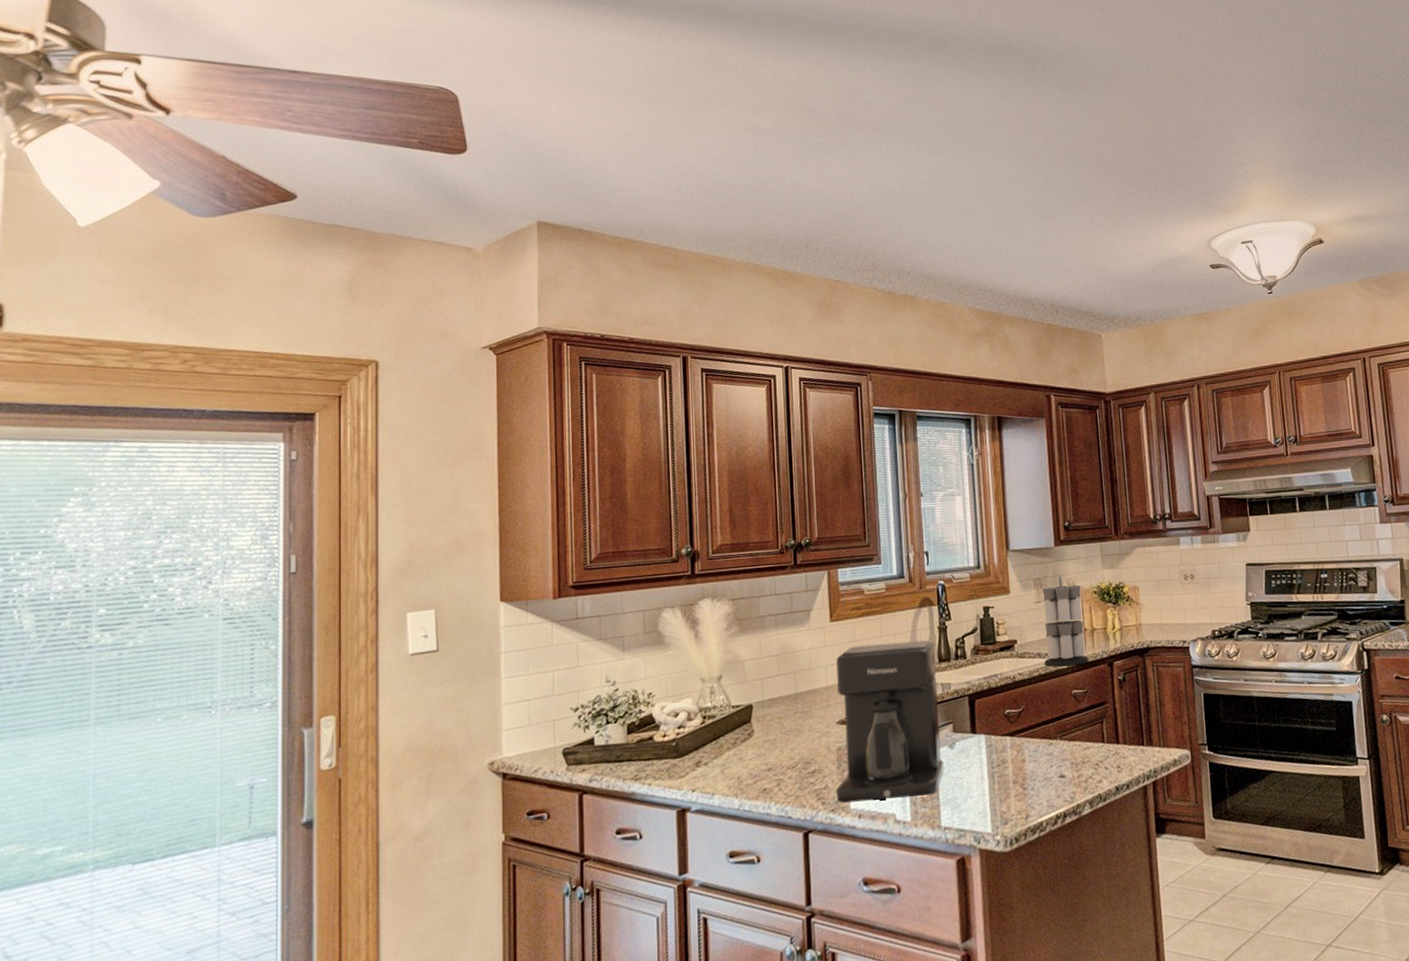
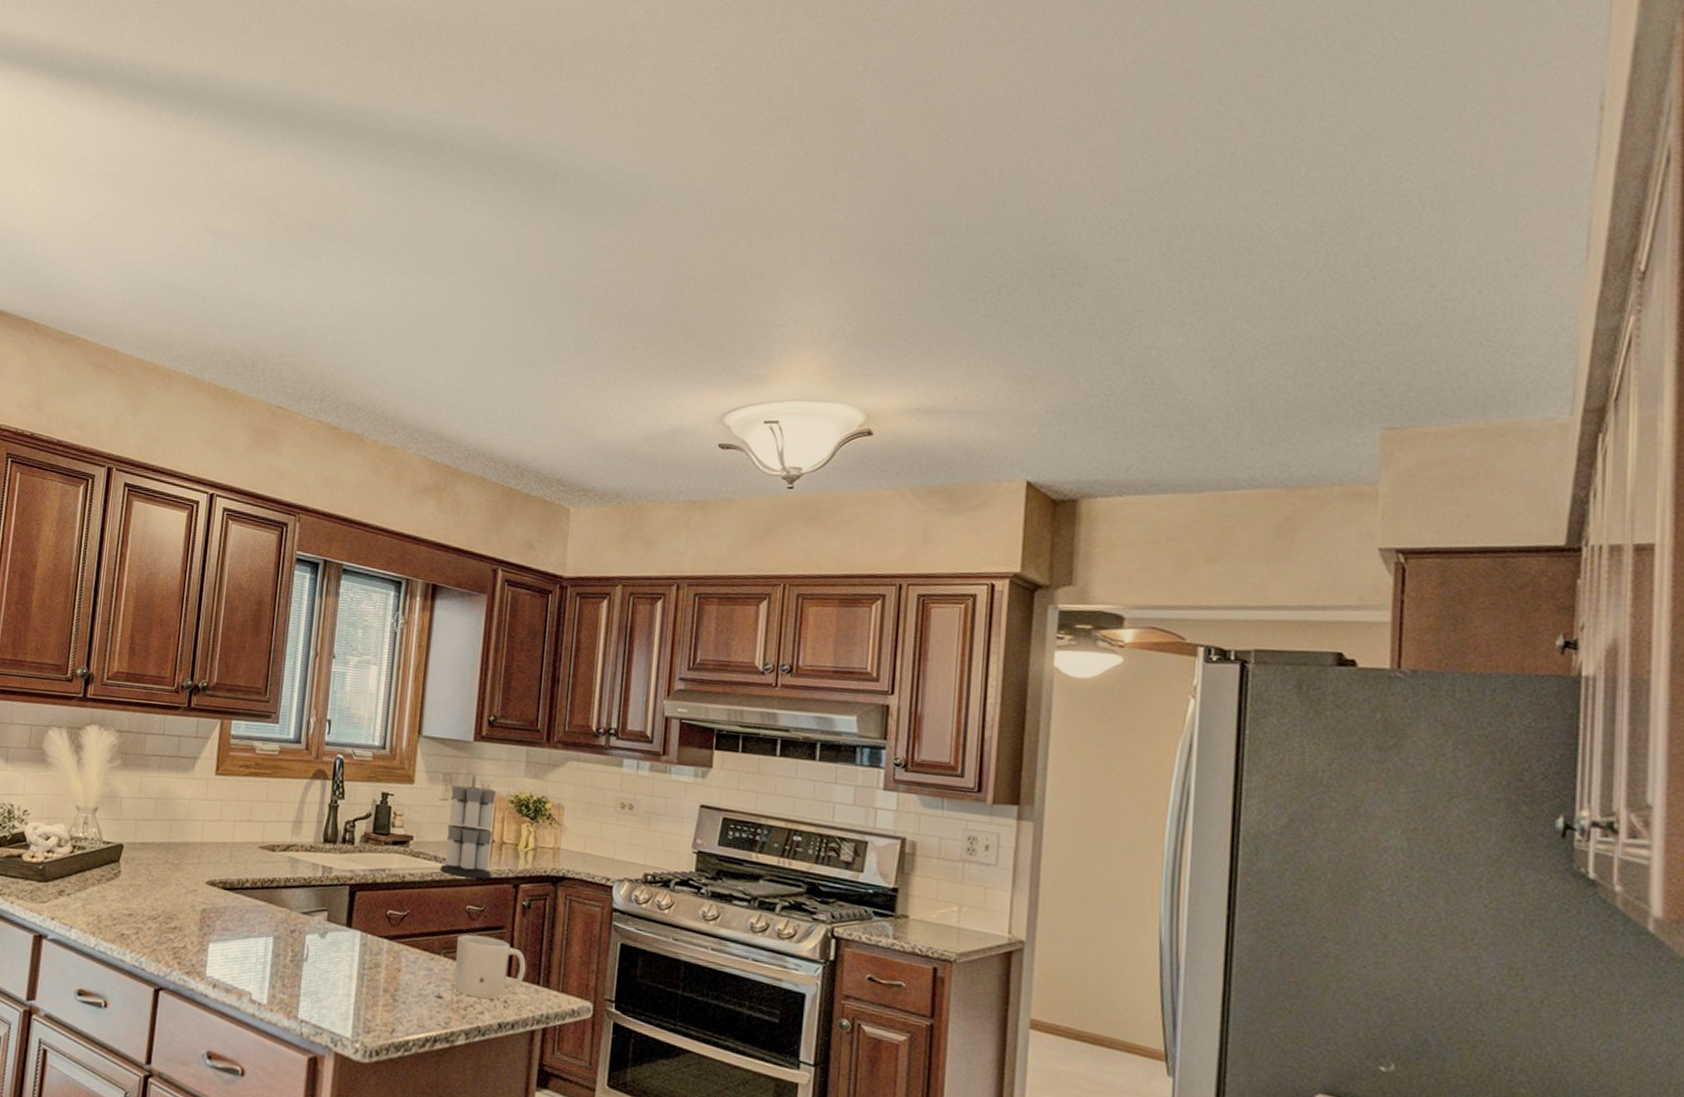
coffee maker: present [836,640,944,803] -> none [193,805,321,982]
mug: none [1068,713,1131,770] -> present [454,934,526,1000]

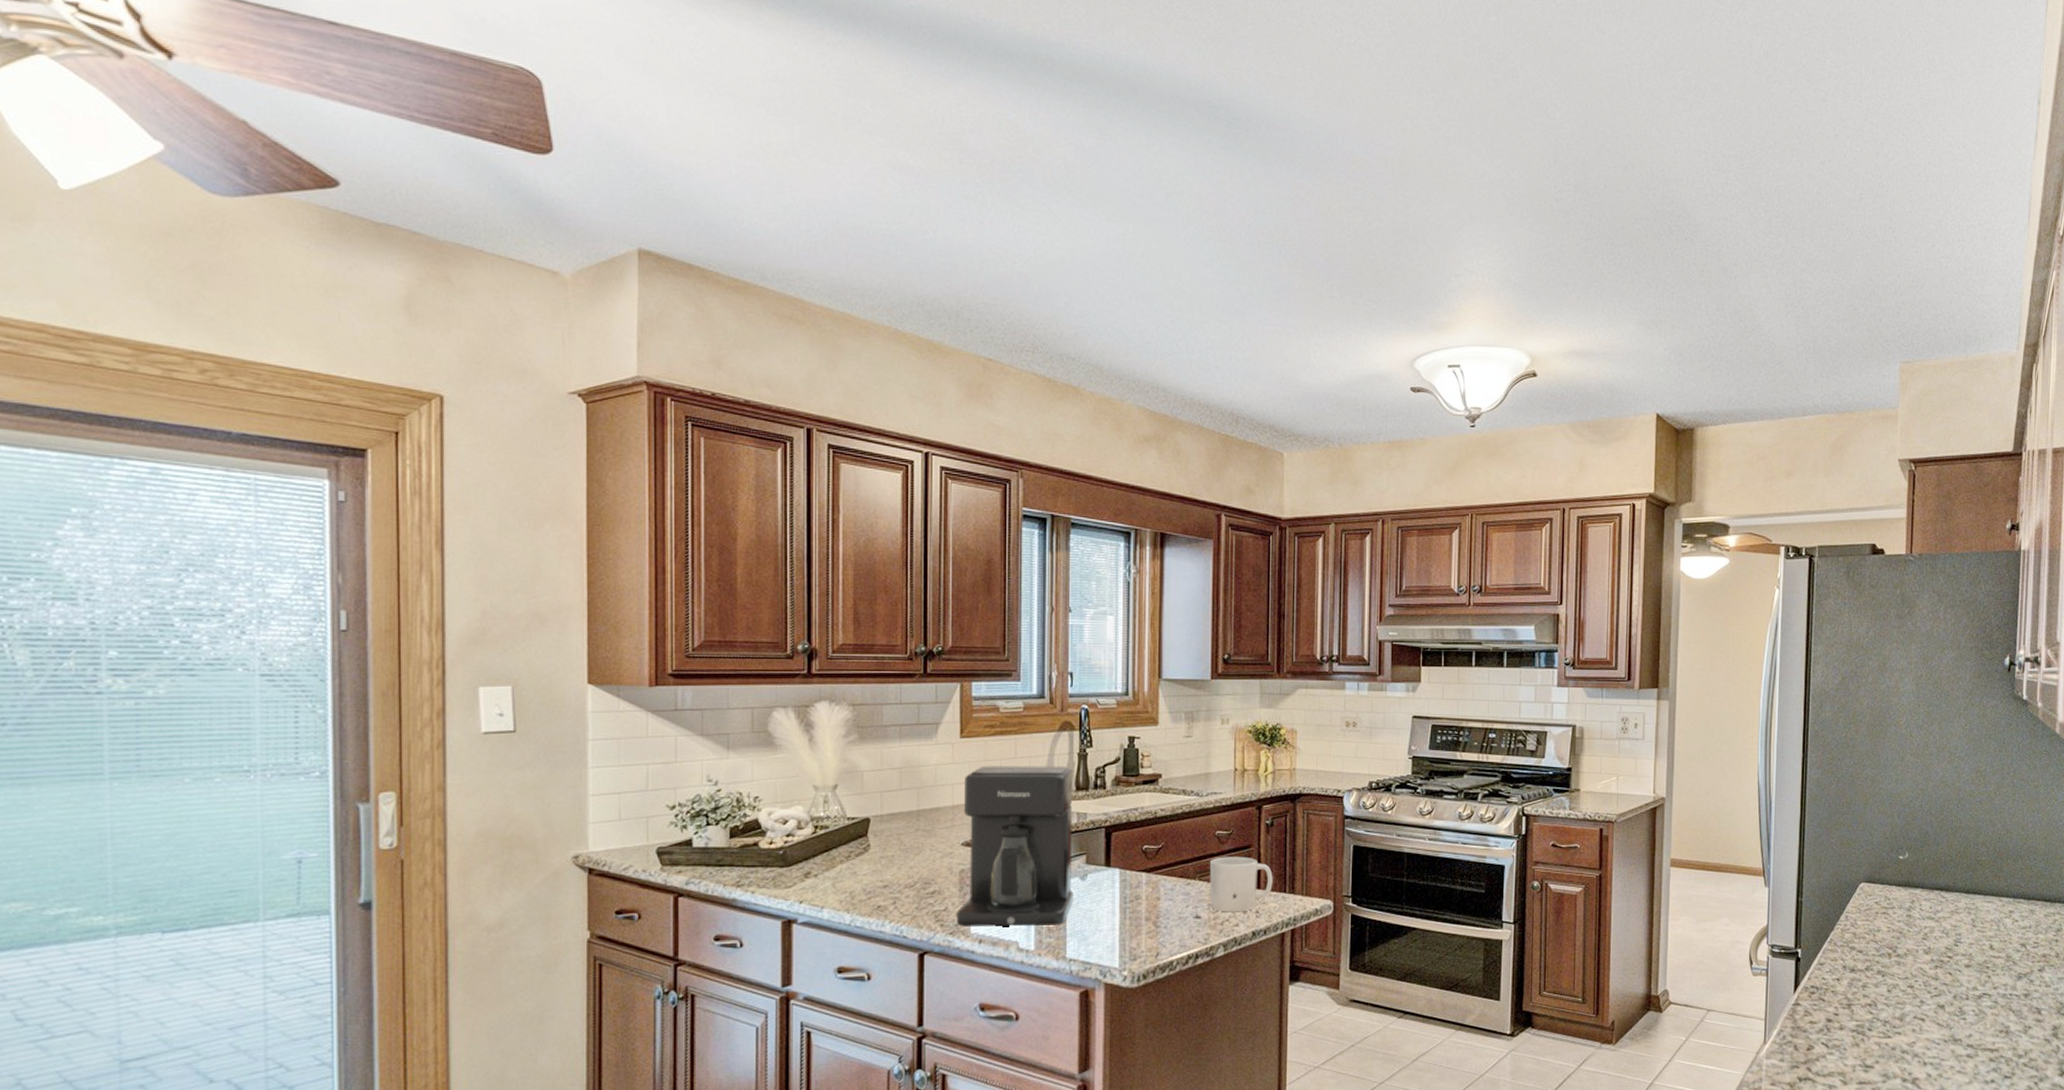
coffee maker: none [193,805,321,982] -> present [957,766,1074,927]
spice rack: present [439,774,496,879] -> none [1189,710,1236,806]

